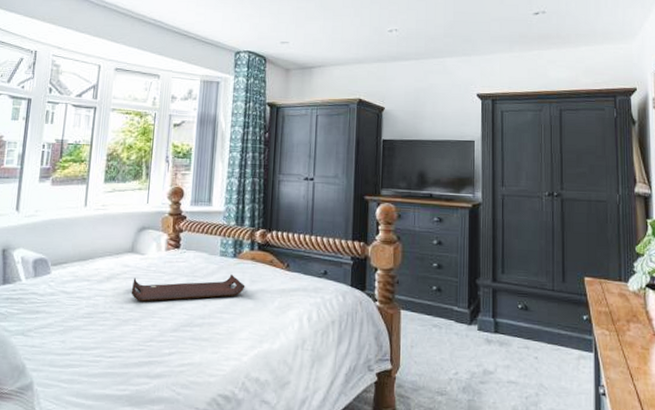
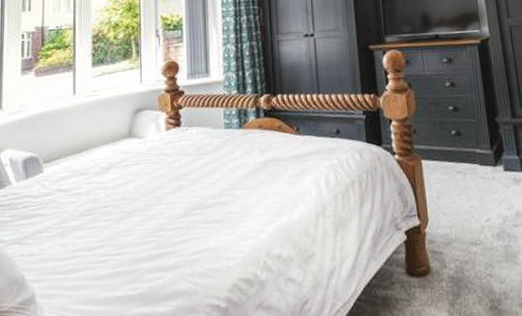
serving tray: present [131,275,245,302] -> none [133,147,255,189]

